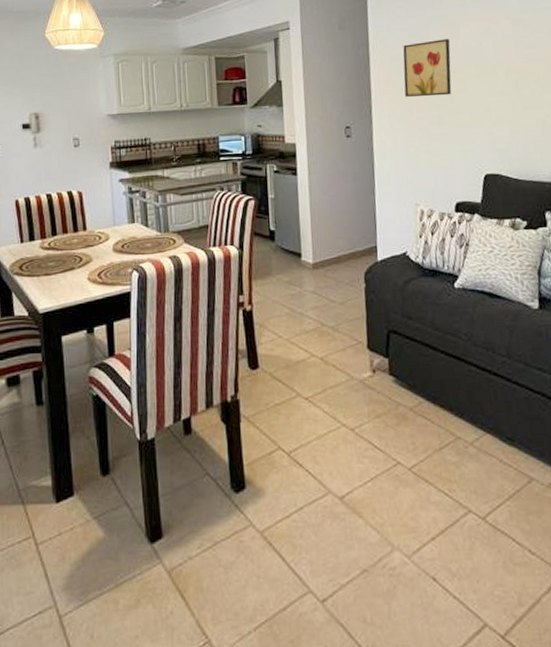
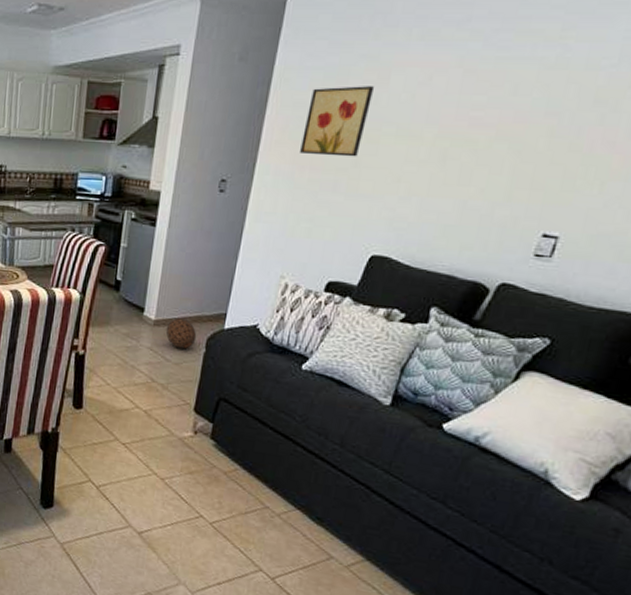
decorative ball: none [325,257,355,288] -> present [165,318,197,350]

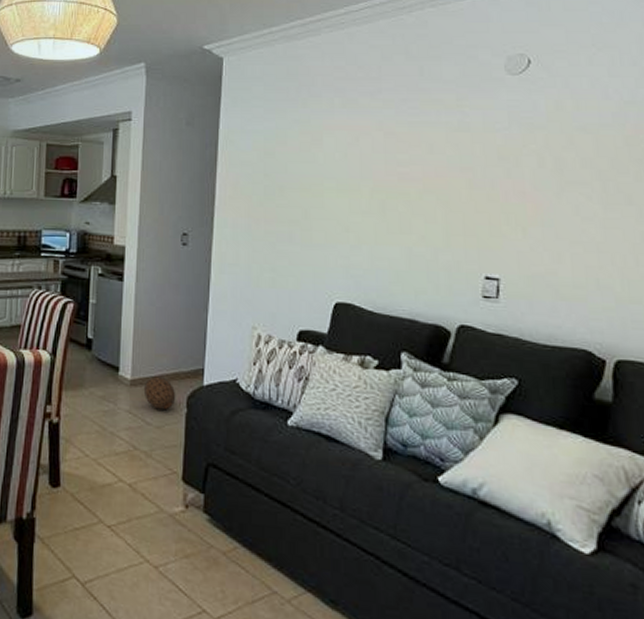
wall art: present [300,86,374,157] -> none [253,146,310,210]

